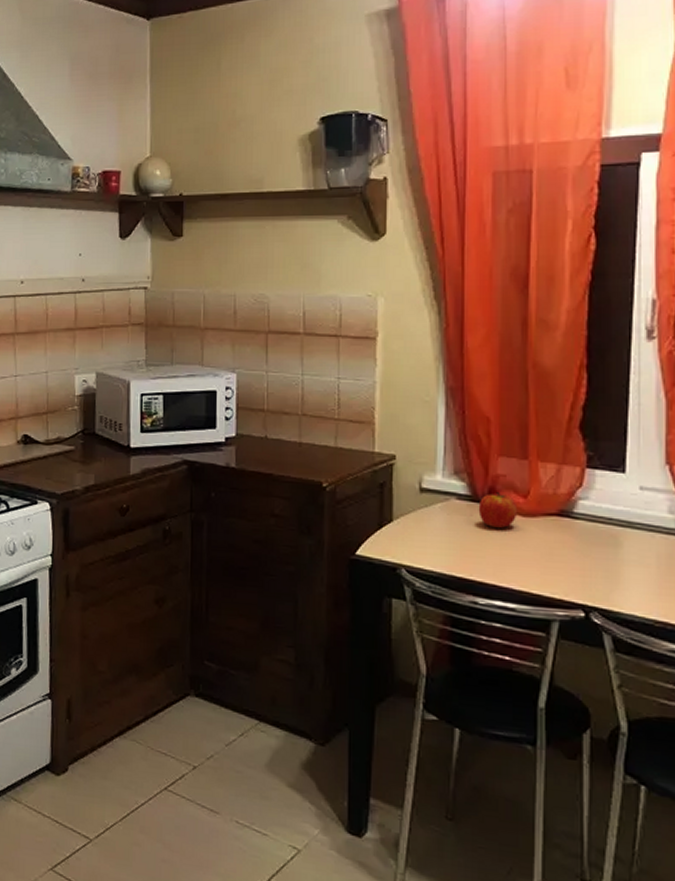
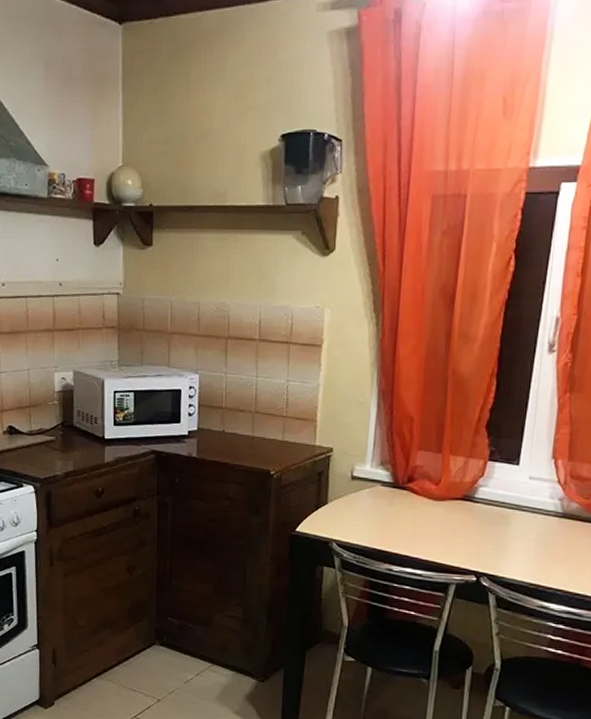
apple: present [478,492,518,528] -> none [398,480,431,510]

